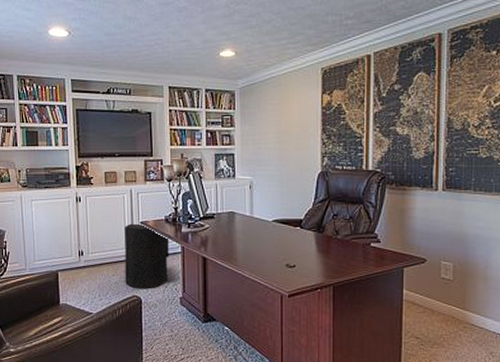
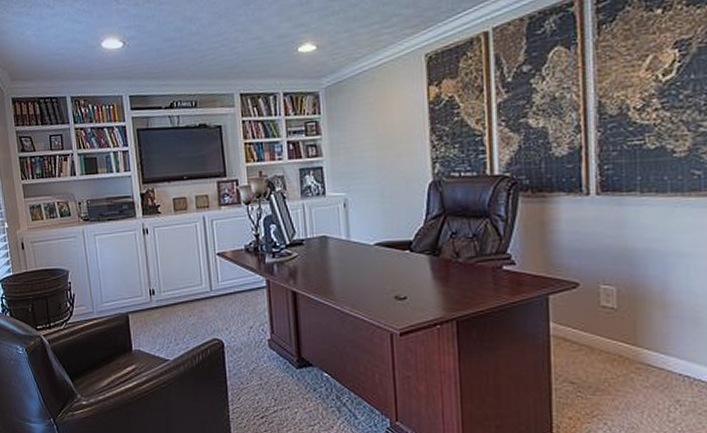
trash can: present [125,223,169,289] -> none [199,255,253,331]

